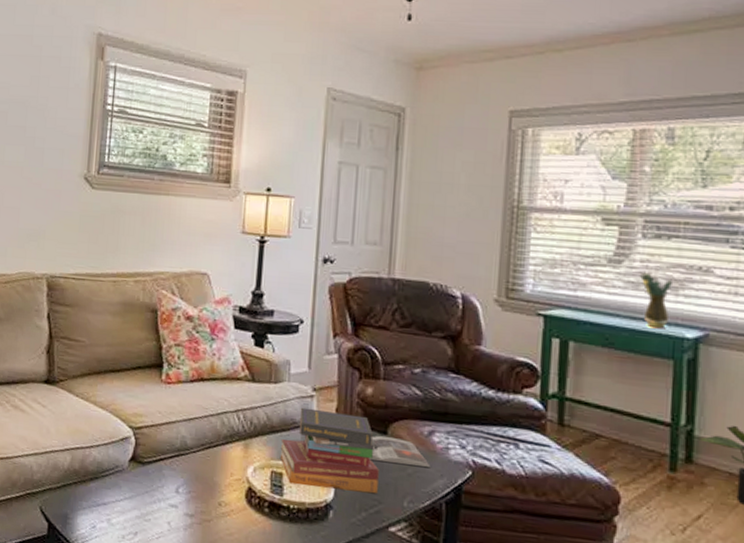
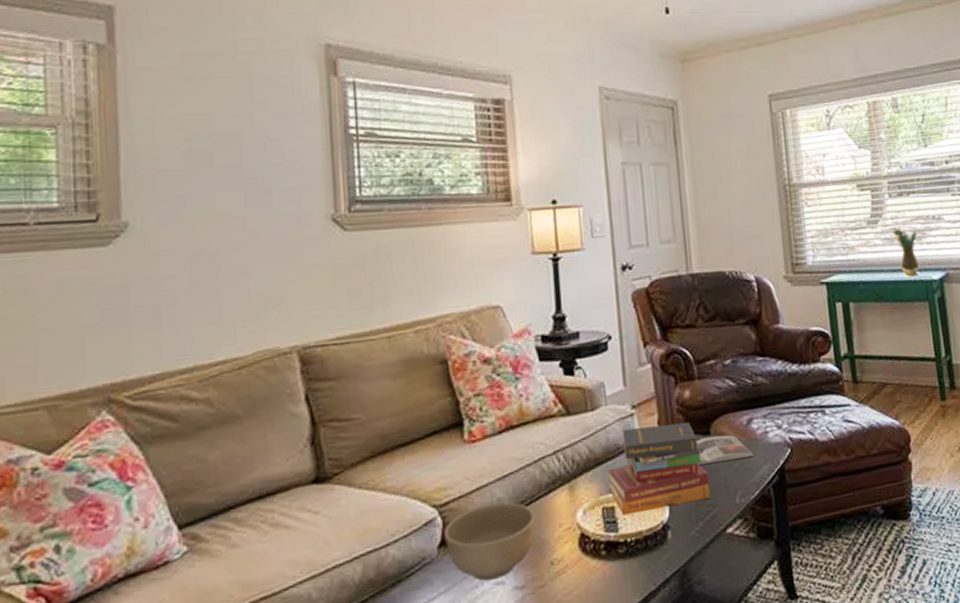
bowl: none [135,438,211,502] -> present [443,502,535,581]

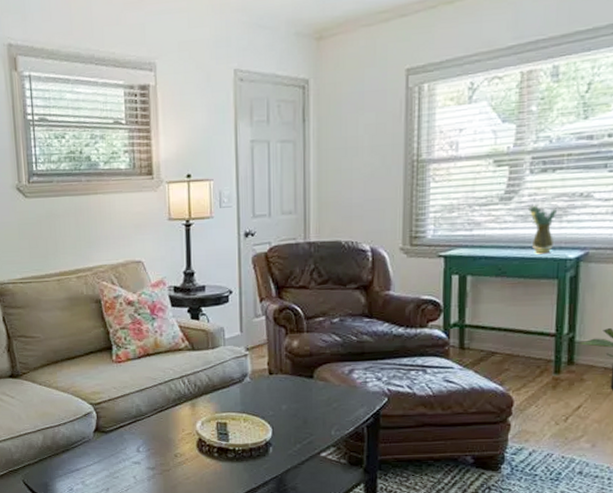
bowl: present [443,502,535,581] -> none [97,408,164,460]
books: present [607,421,710,516] -> none [222,365,309,431]
magazine: present [695,435,754,466] -> none [300,379,352,402]

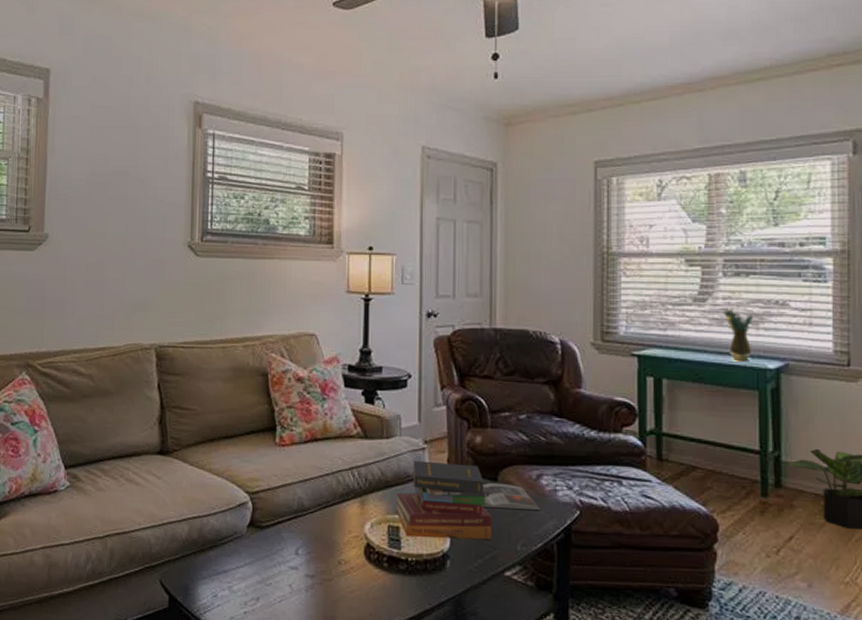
books: none [222,365,309,431] -> present [395,460,492,540]
magazine: none [300,379,352,402] -> present [482,482,541,510]

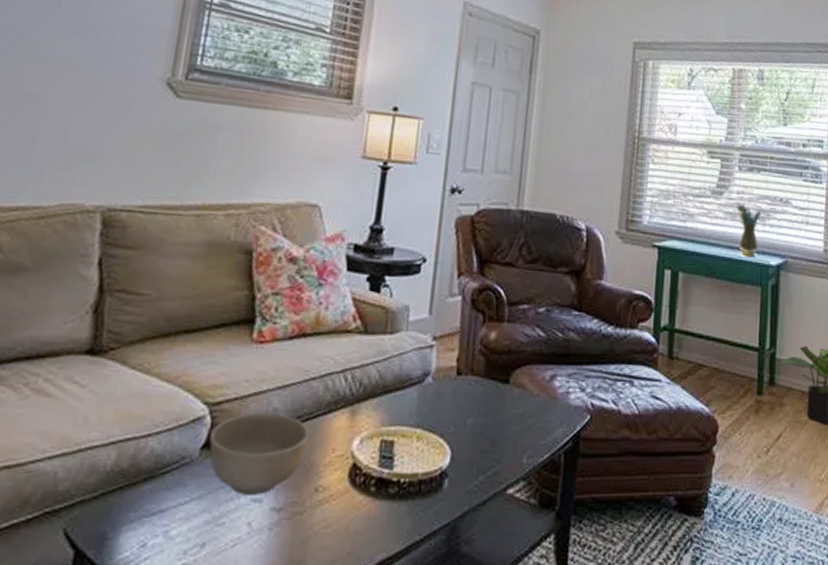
bowl: none [252,501,328,564] -> present [209,413,309,495]
books: present [395,460,492,540] -> none [393,360,499,454]
magazine: present [482,482,541,510] -> none [490,385,551,416]

